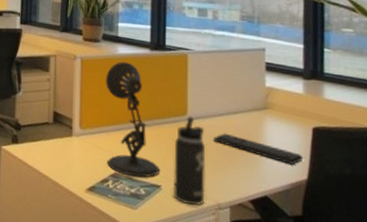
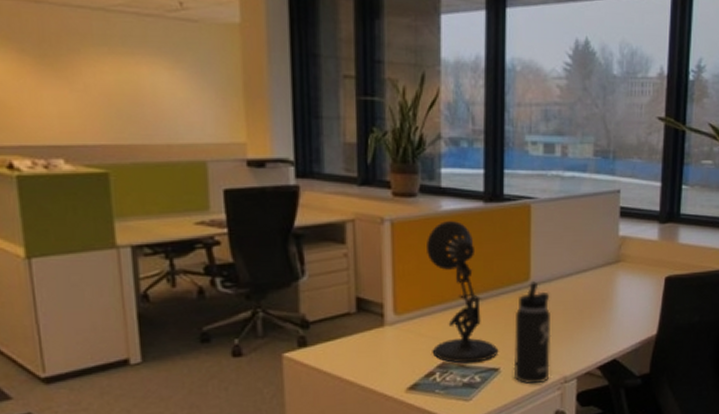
keyboard: present [213,133,303,165] -> none [560,296,653,321]

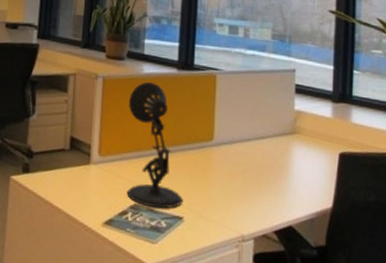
thermos bottle: present [513,281,552,384] -> none [195,142,231,239]

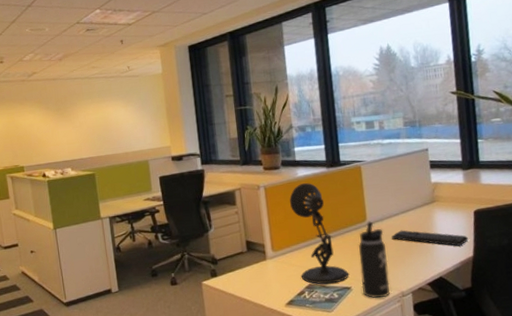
thermos bottle: none [195,142,231,239] -> present [359,221,390,298]
keyboard: none [240,159,328,192] -> present [391,230,468,246]

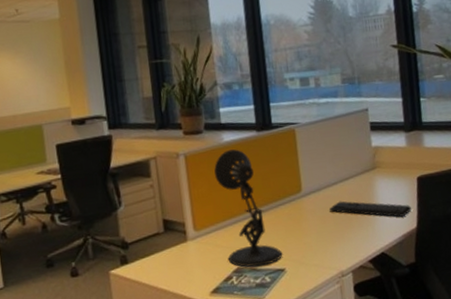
thermos bottle: present [359,221,390,298] -> none [293,192,328,280]

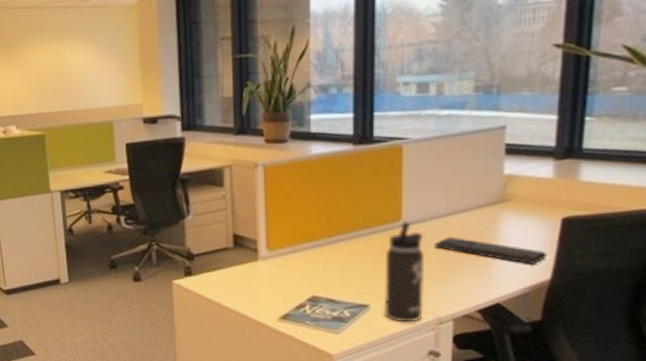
desk lamp: present [214,149,283,267] -> none [297,164,368,298]
thermos bottle: none [293,192,328,280] -> present [384,222,425,323]

